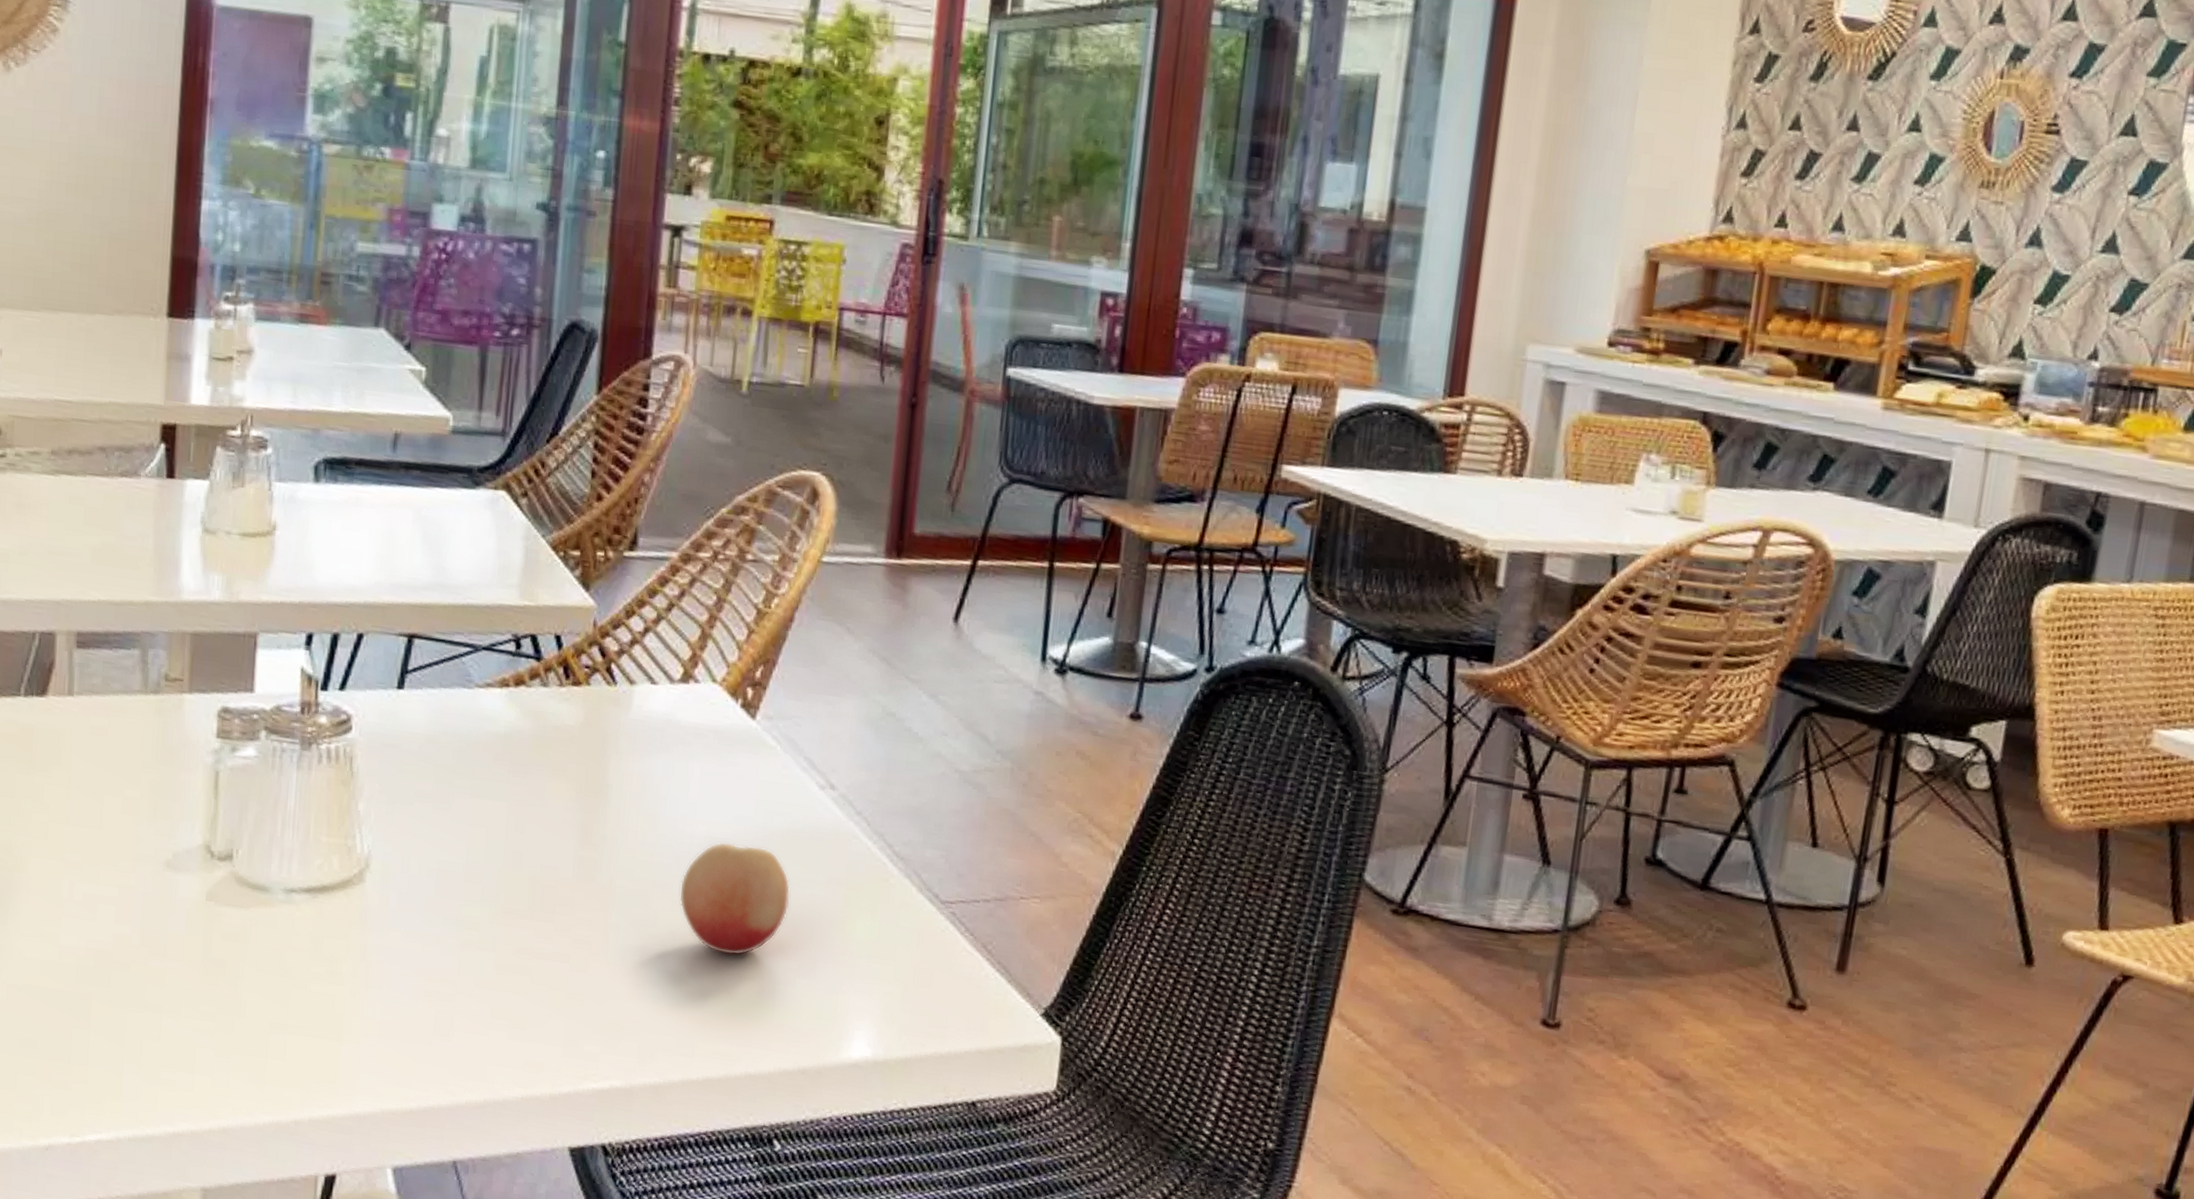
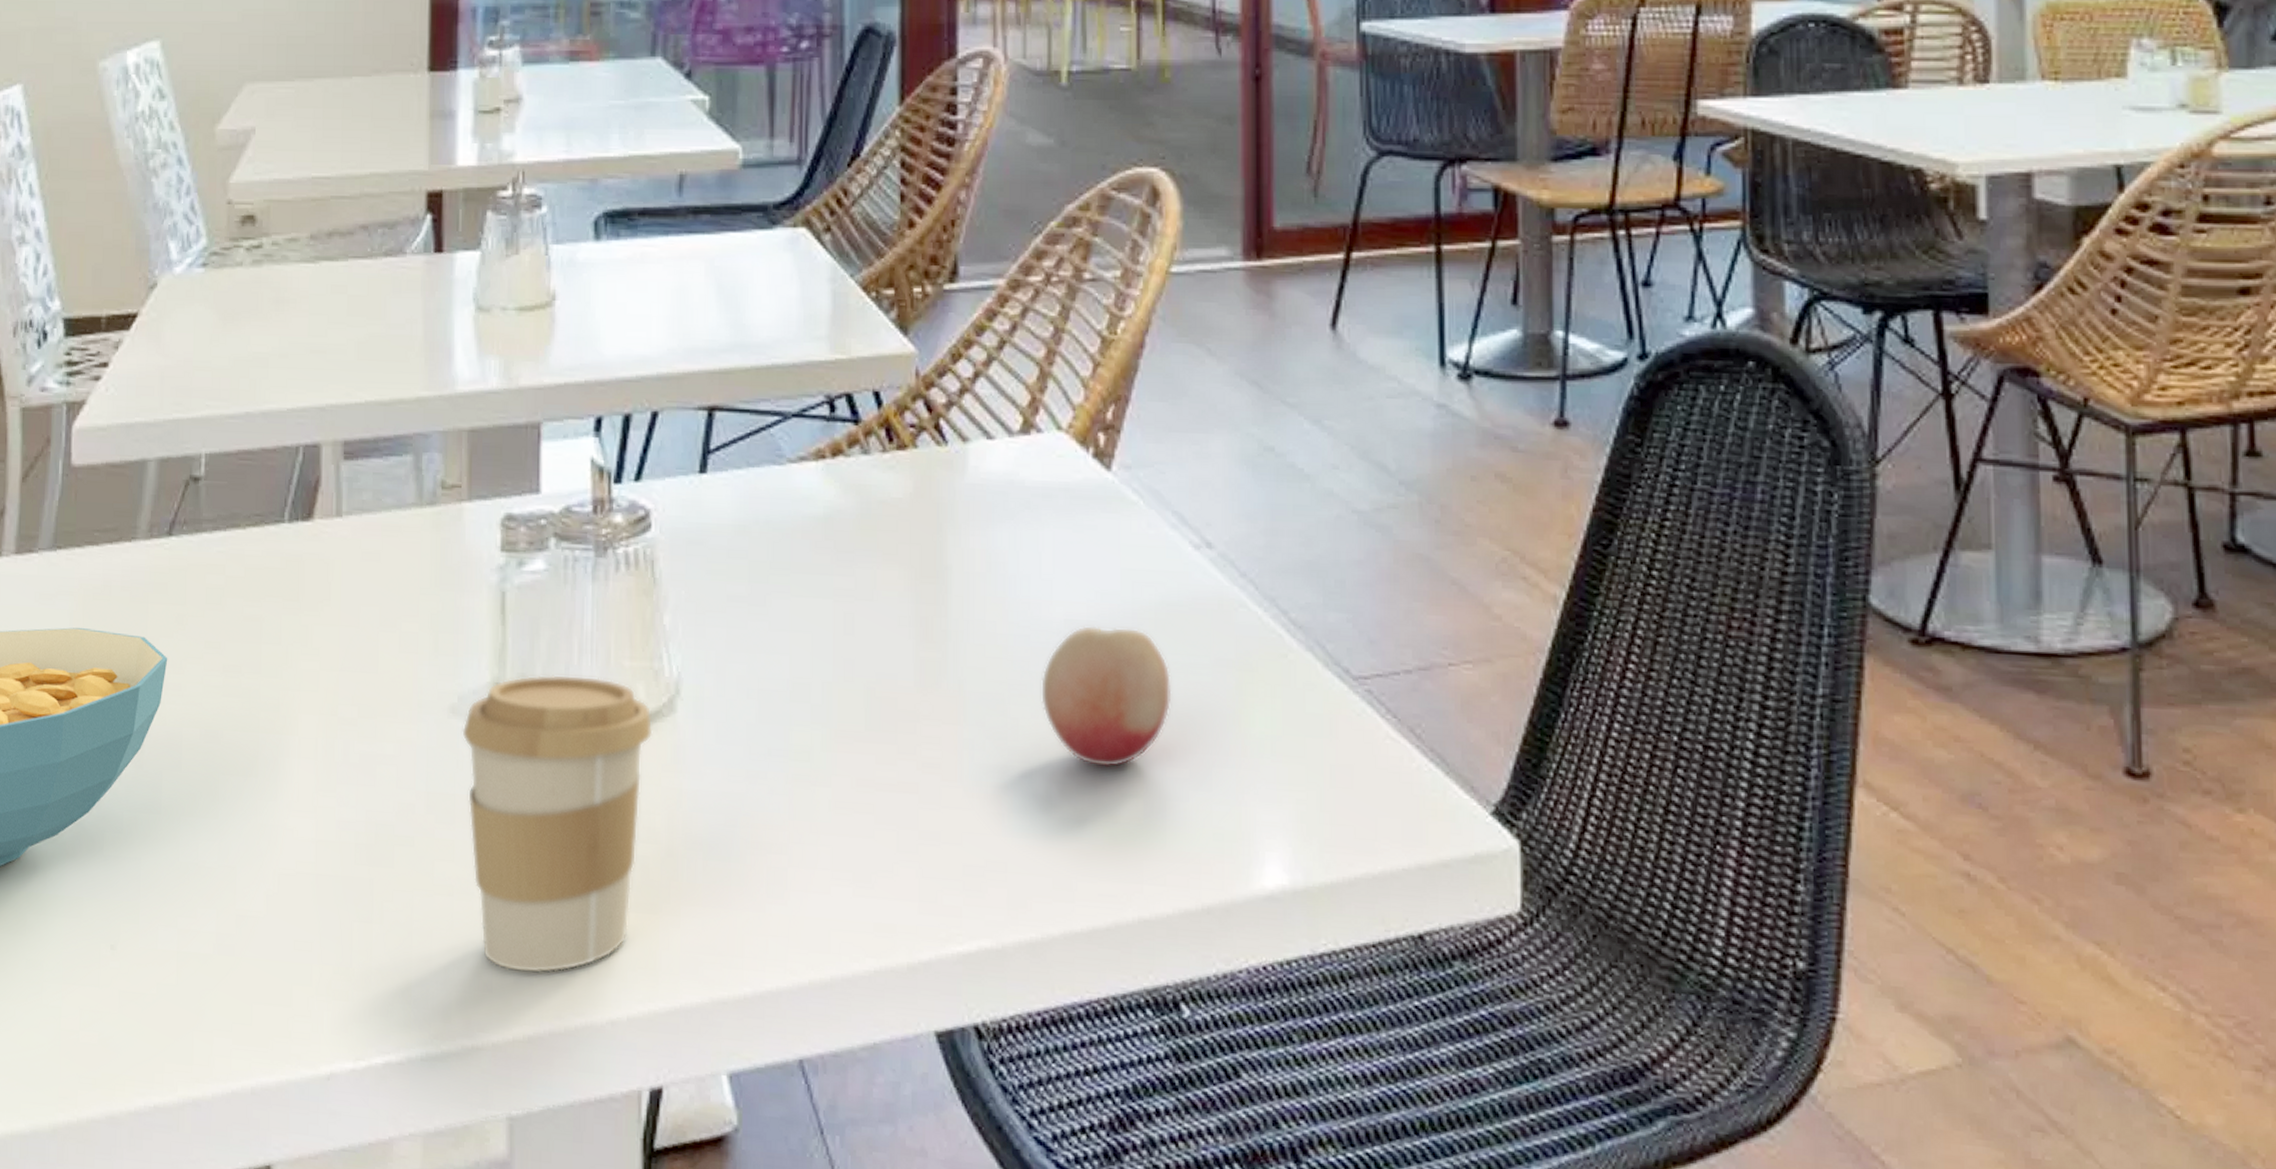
coffee cup: none [175,842,344,1080] -> present [462,674,653,974]

